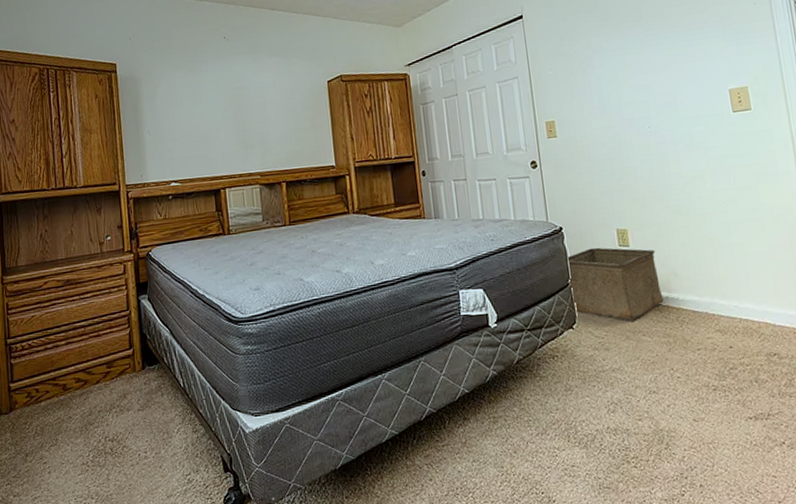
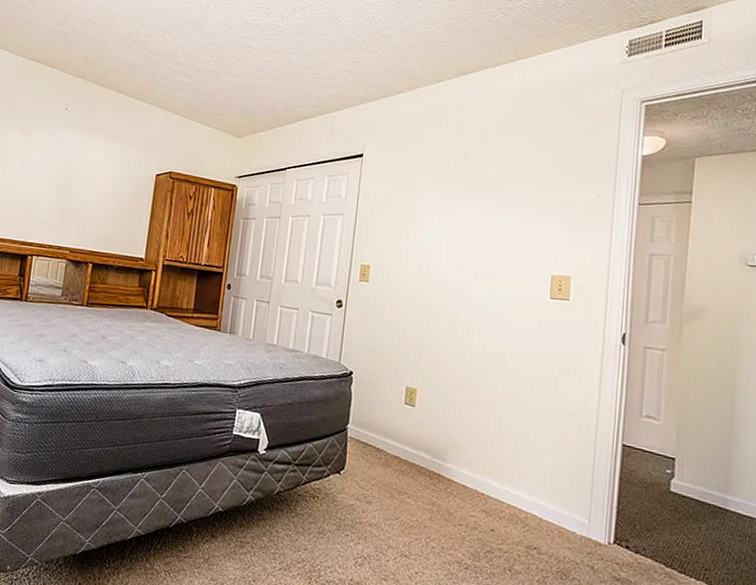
storage bin: present [566,247,664,322] -> none [345,399,440,482]

